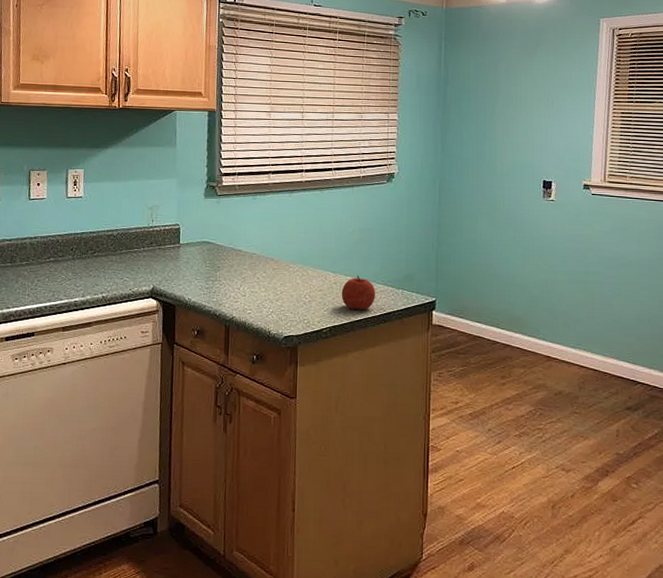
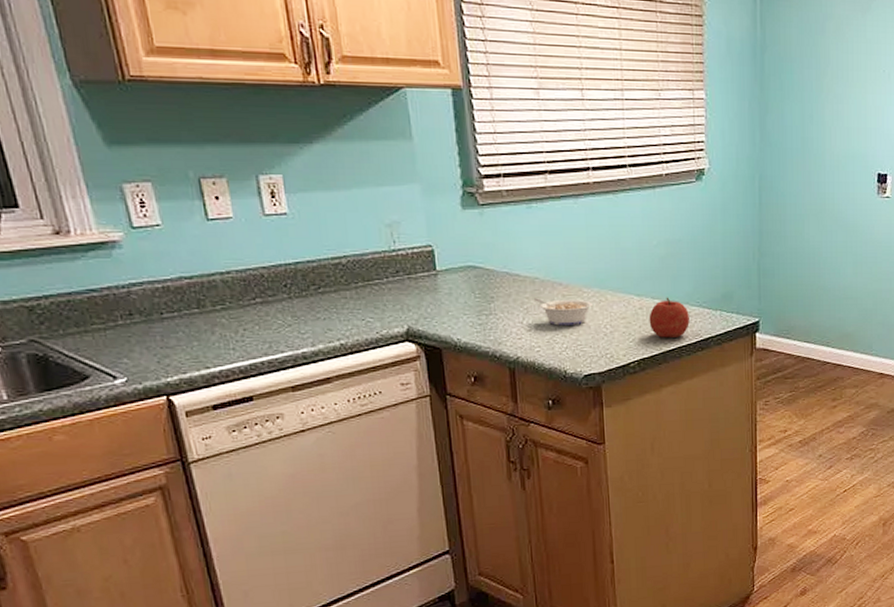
legume: none [251,270,296,294] -> present [534,298,592,326]

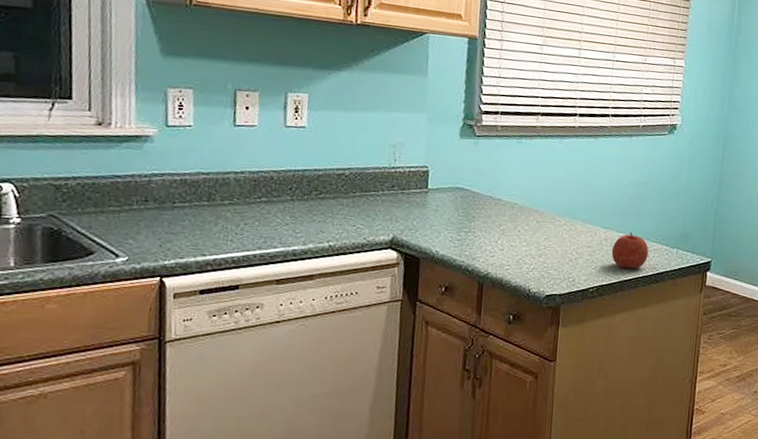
legume: present [534,298,592,326] -> none [511,221,563,249]

